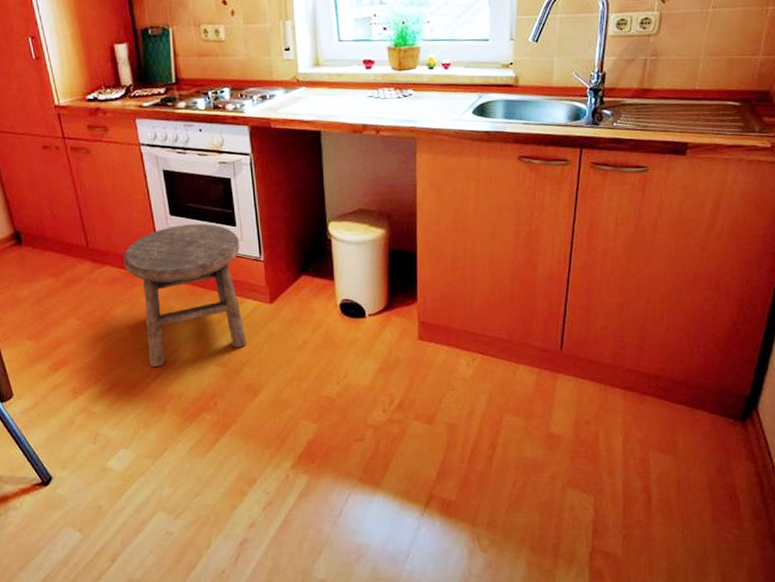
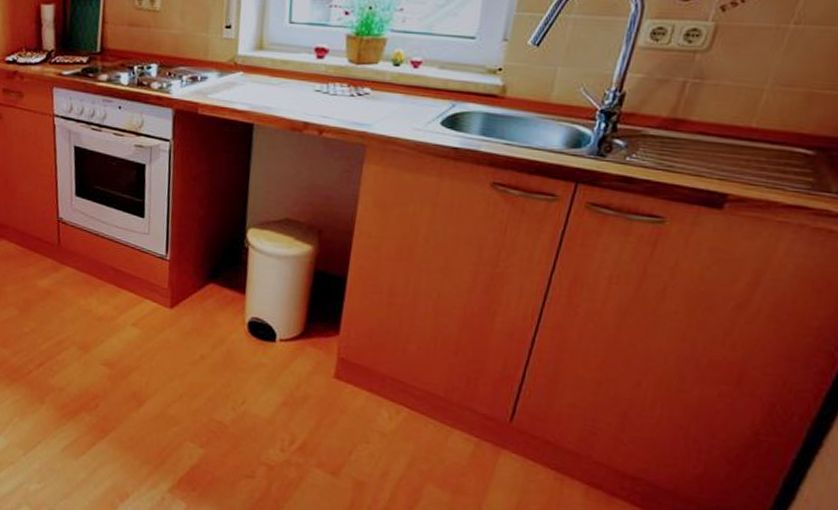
stool: present [124,223,247,367] -> none [21,207,146,355]

